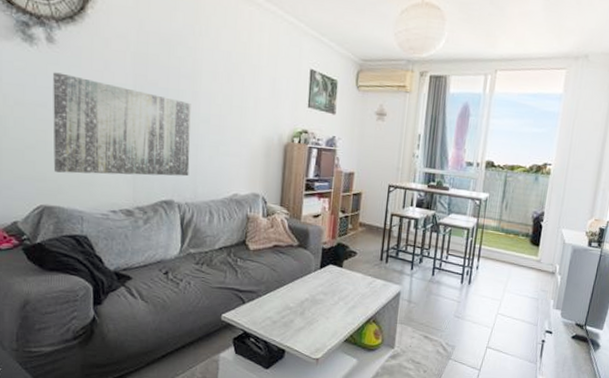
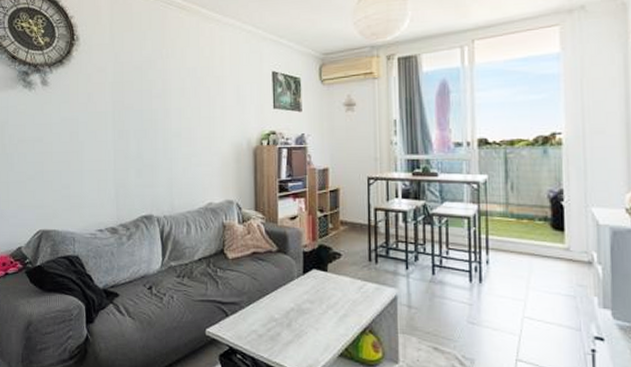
wall art: present [53,72,191,177] -> none [47,110,165,198]

